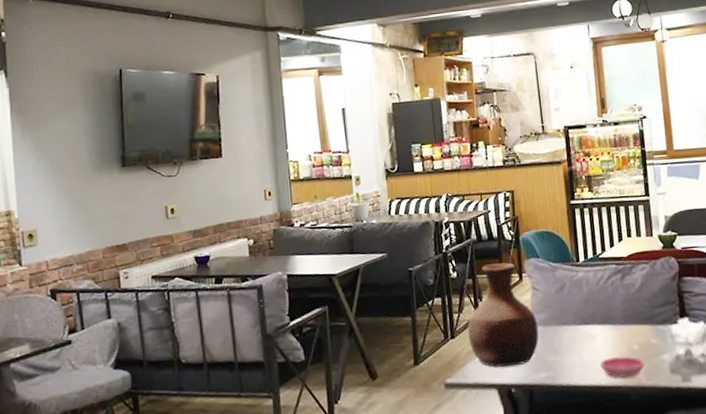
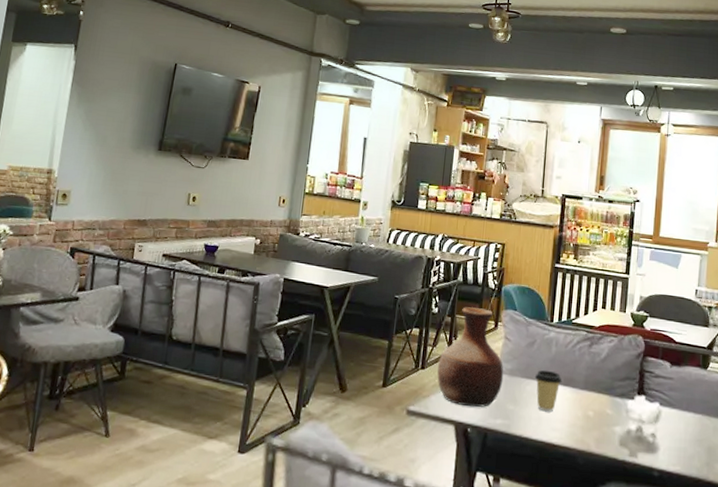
coffee cup: none [570,312,600,356] -> present [534,369,562,412]
saucer: present [600,356,645,378] -> none [554,418,597,441]

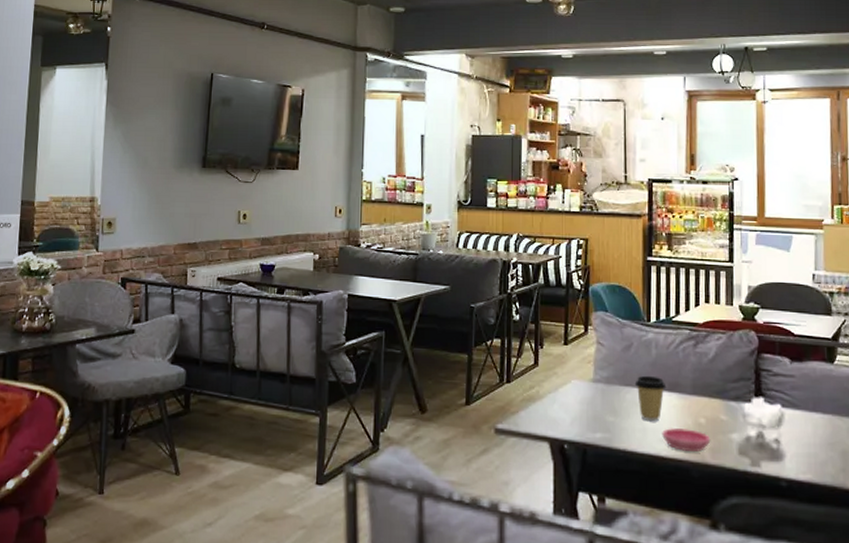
vase: present [437,307,504,408] -> none [525,311,600,422]
saucer: none [554,418,597,441] -> present [662,428,711,452]

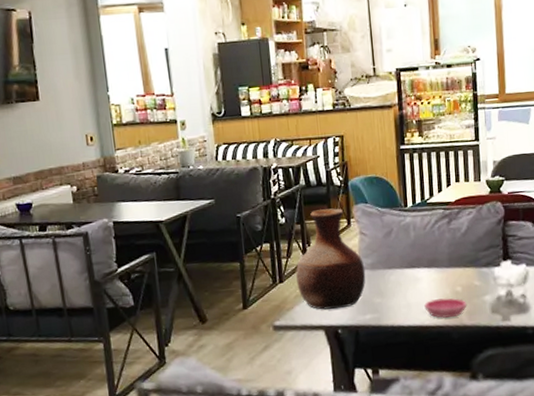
vase: none [525,311,600,422] -> present [296,208,366,310]
coffee cup: present [634,375,667,422] -> none [397,256,426,297]

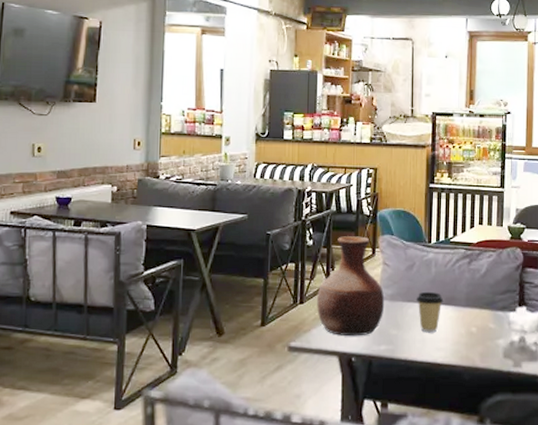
coffee cup: none [397,256,426,297] -> present [416,291,444,333]
saucer: present [424,298,467,319] -> none [439,337,481,357]

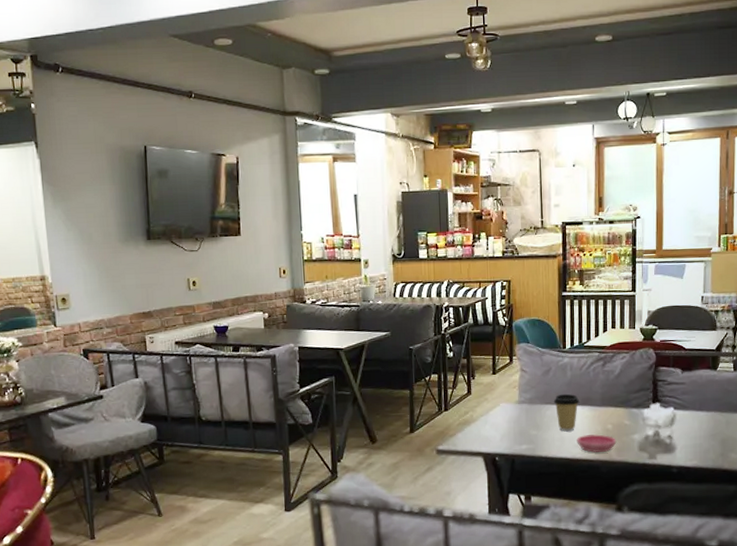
vase: present [317,236,385,337] -> none [460,346,524,438]
saucer: none [439,337,481,357] -> present [577,434,617,453]

